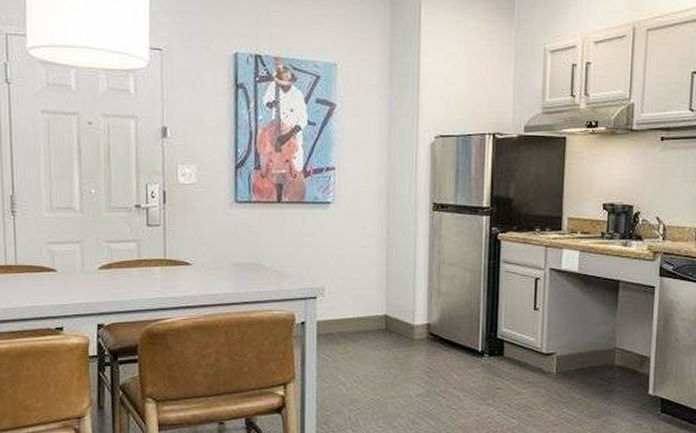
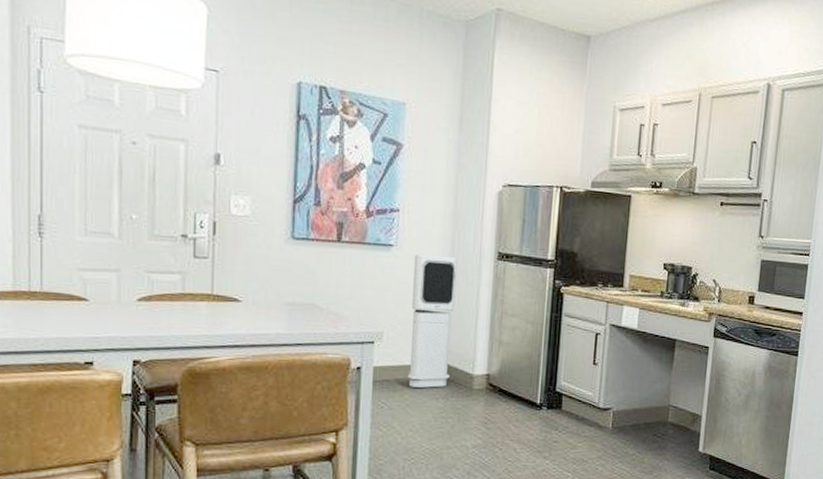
air purifier: none [350,210,394,339] -> present [407,255,458,388]

